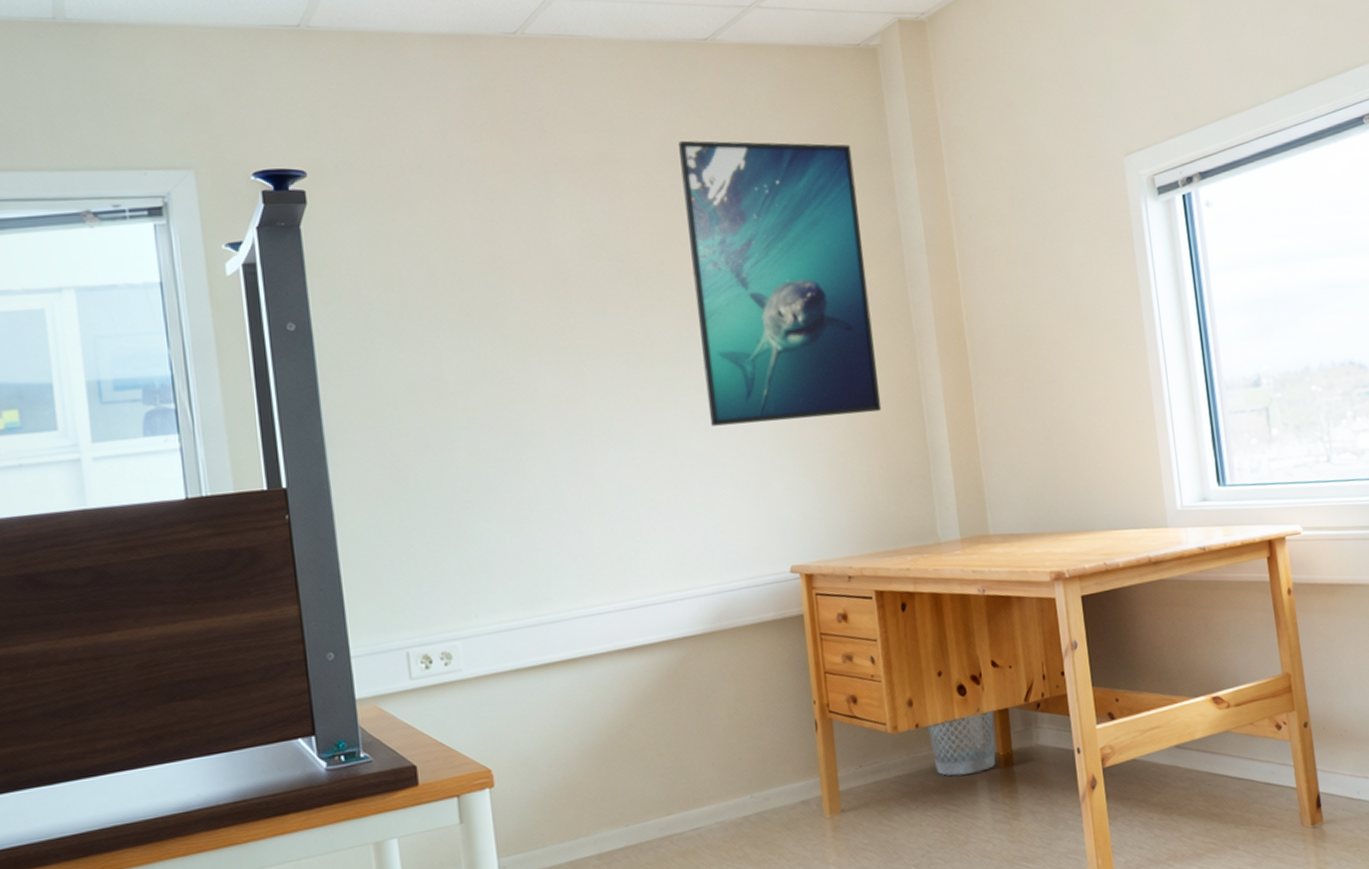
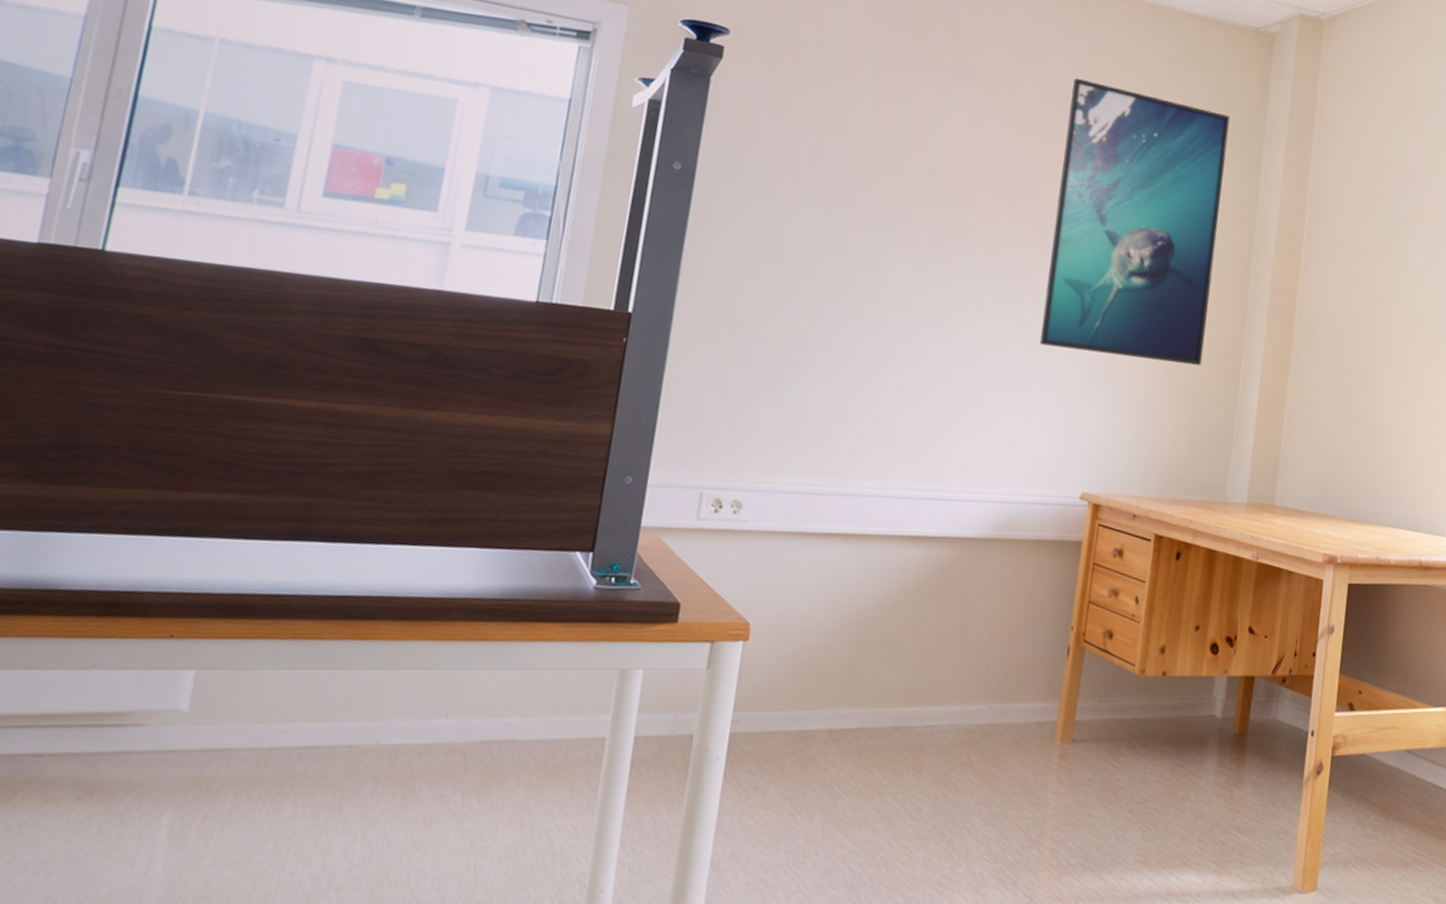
wastebasket: present [927,709,996,776] -> none [1172,673,1241,733]

